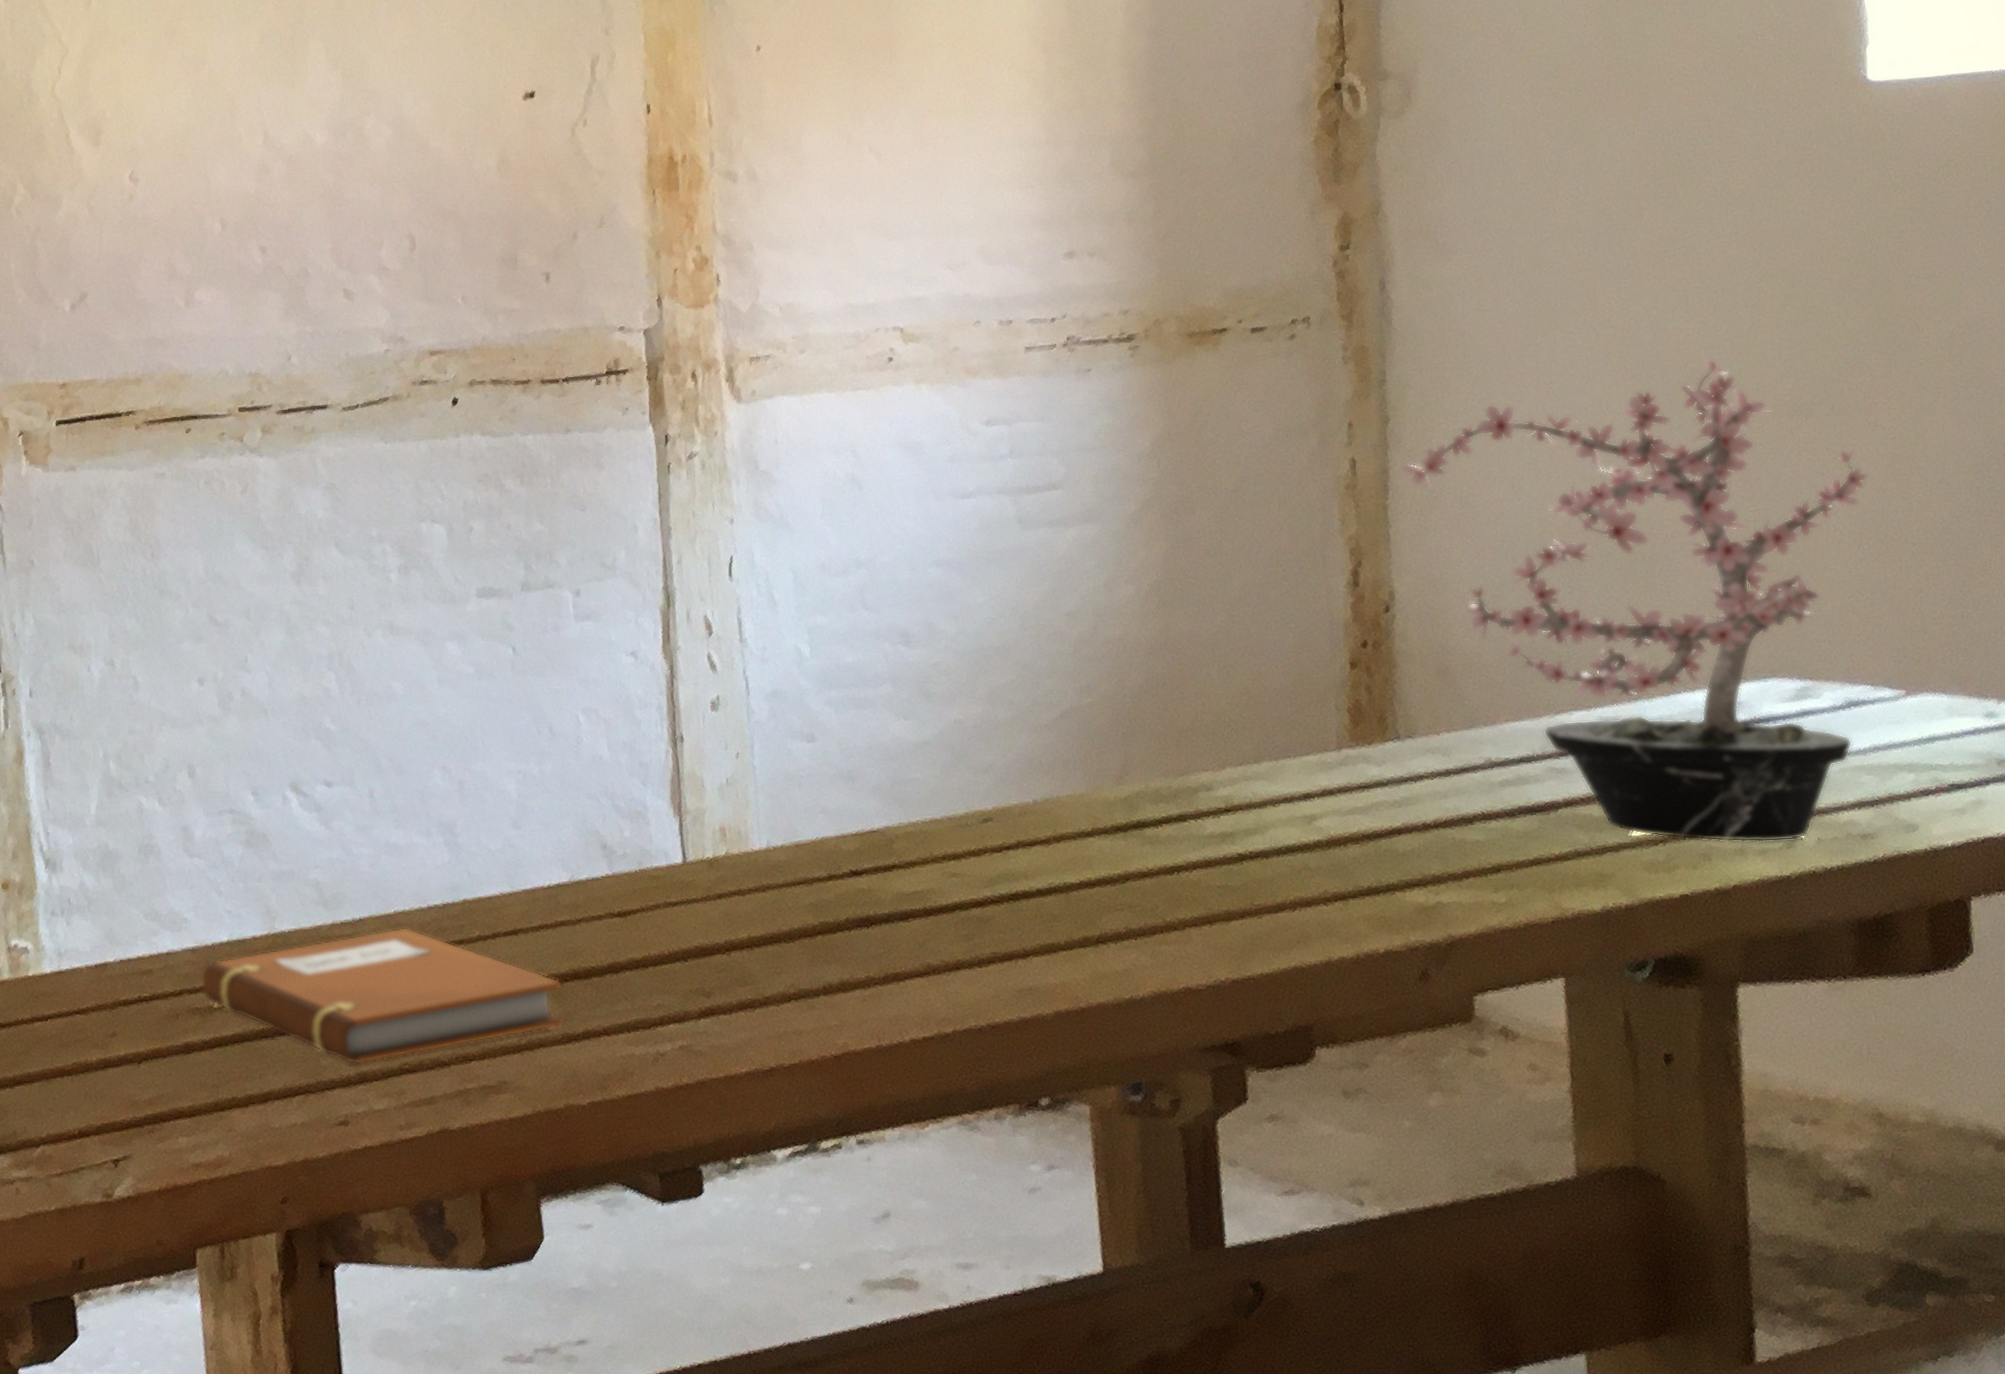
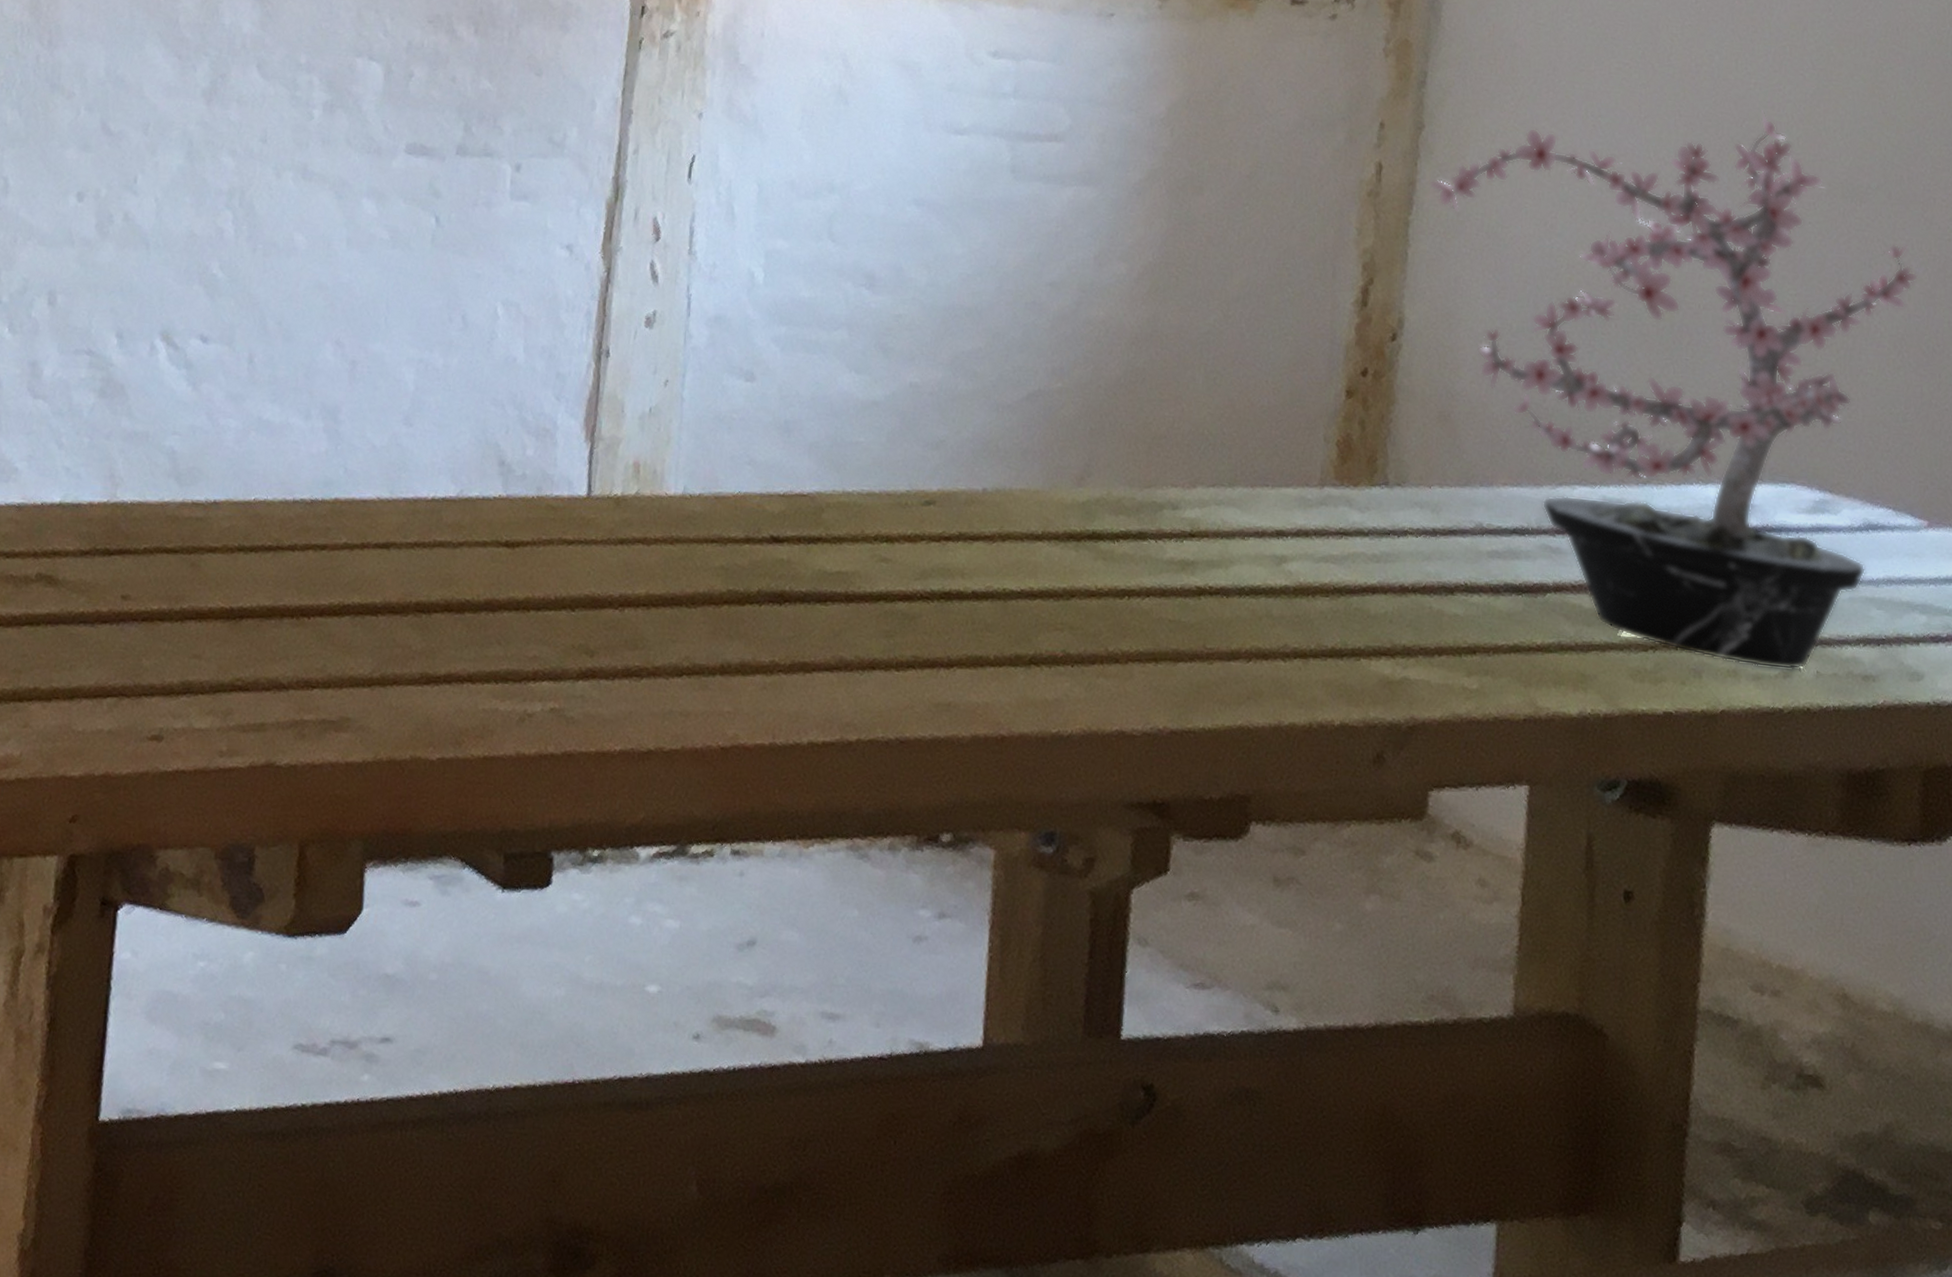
notebook: present [201,927,565,1065] -> none [21,519,431,673]

